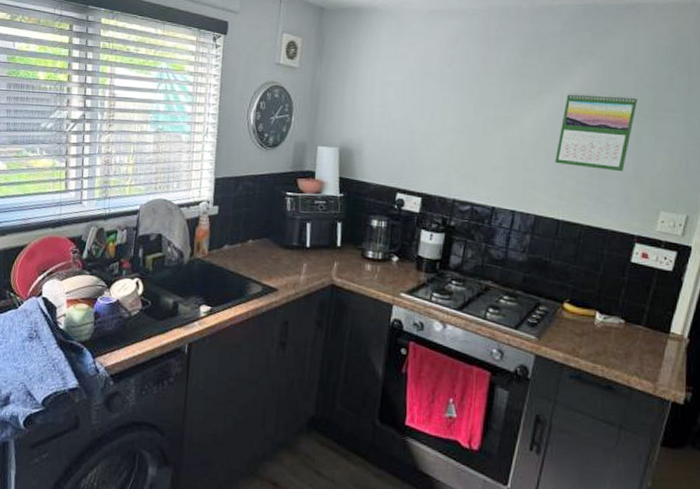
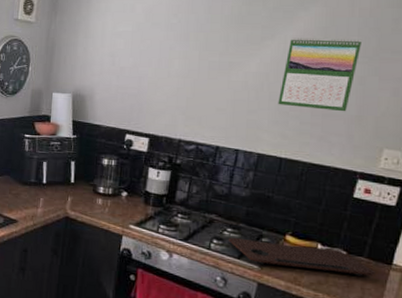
cutting board: none [504,305,653,346] -> present [228,237,375,276]

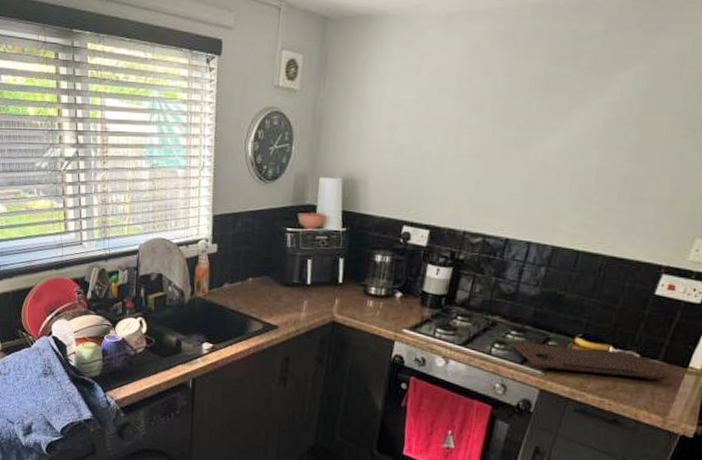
calendar: present [278,37,362,112] -> none [580,104,687,196]

